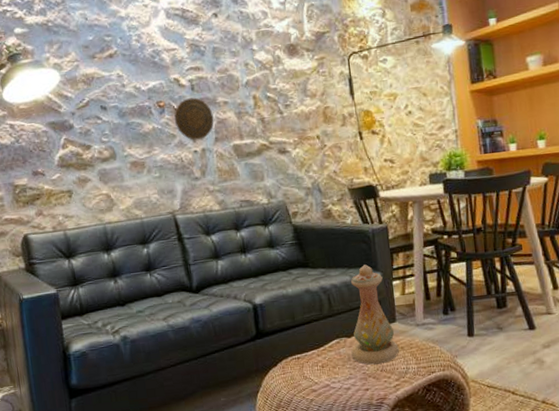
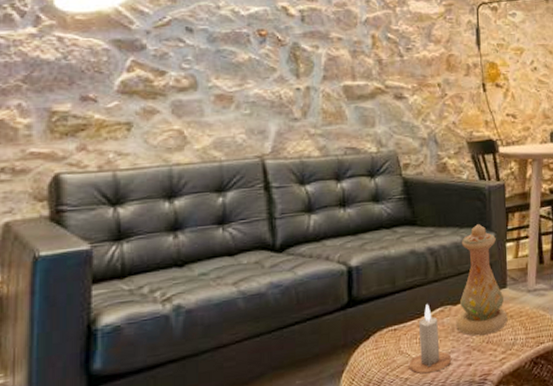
decorative plate: present [174,97,215,140] -> none [276,30,325,76]
candle: none [312,337,351,396] -> present [408,304,452,374]

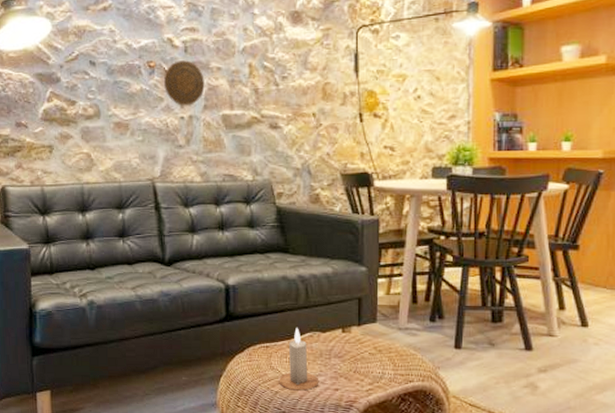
decorative plate: none [276,30,325,76] -> present [163,60,206,106]
vase: present [456,224,508,336] -> none [324,257,376,365]

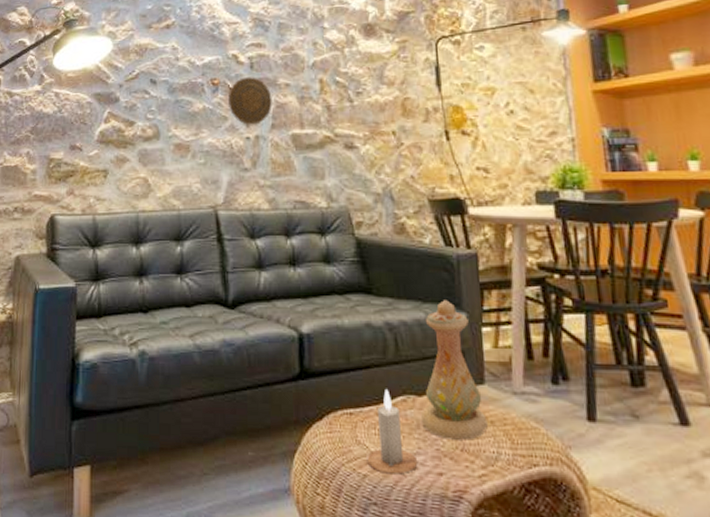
vase: none [324,257,376,365] -> present [421,300,488,440]

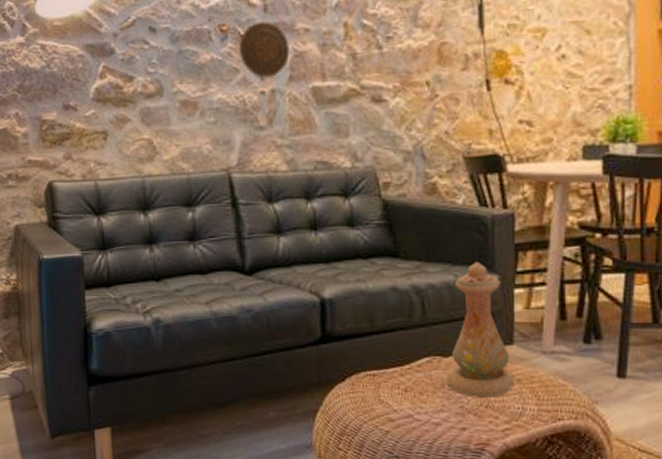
candle: present [367,390,418,475] -> none [389,352,441,430]

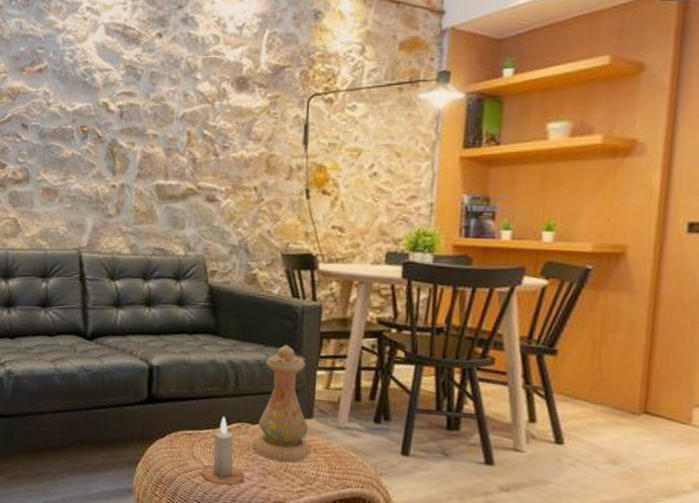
decorative plate: present [238,21,291,78] -> none [96,126,141,173]
candle: none [389,352,441,430] -> present [200,417,245,486]

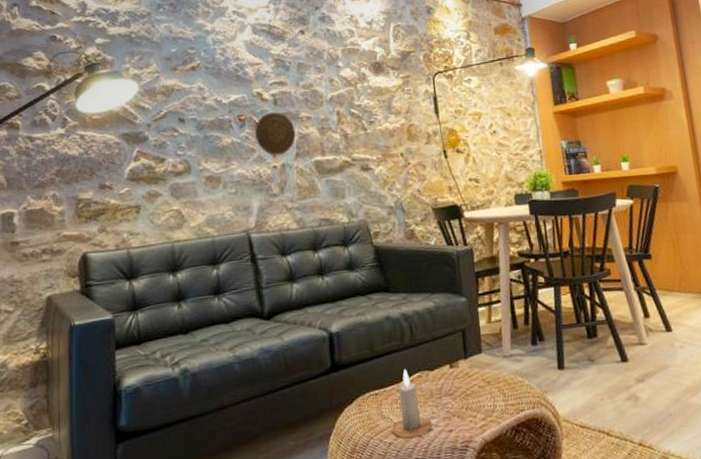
decorative plate: none [96,126,141,173] -> present [254,112,297,155]
vase: present [252,345,311,463] -> none [433,289,486,402]

